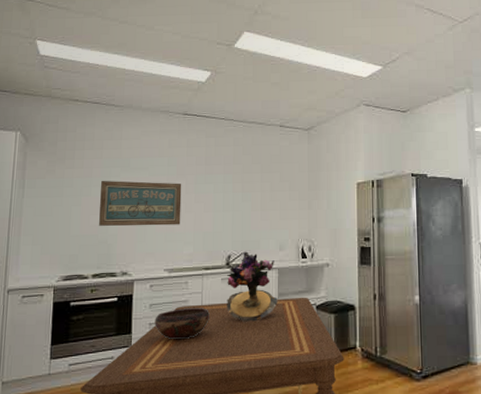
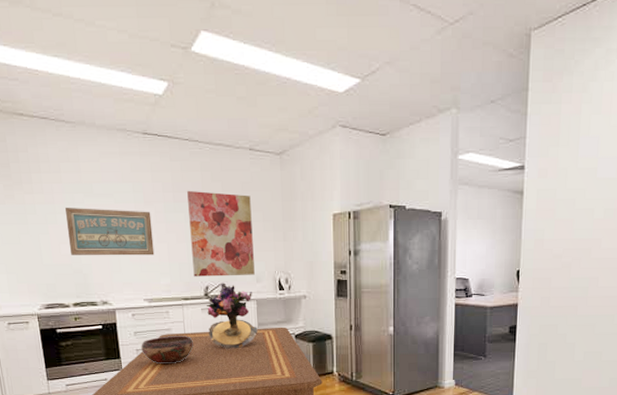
wall art: none [217,163,278,246] -> present [187,190,255,277]

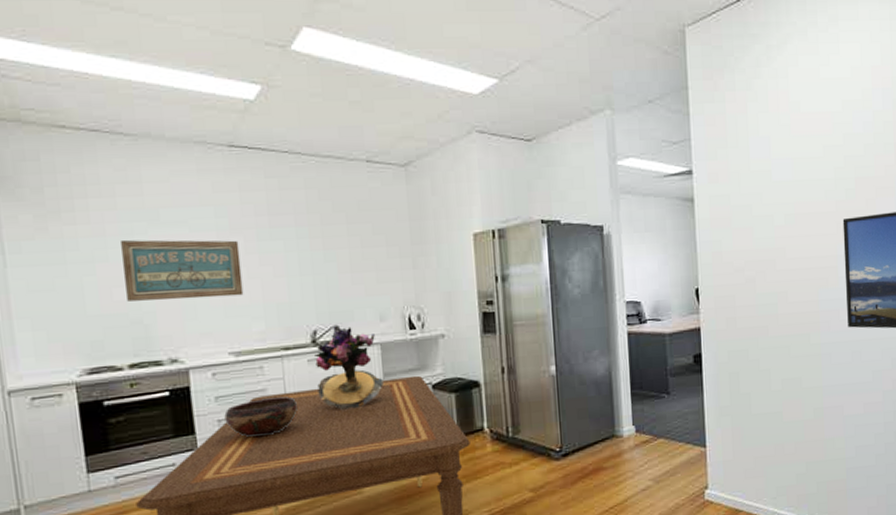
wall art: present [187,190,255,277] -> none [287,212,377,320]

